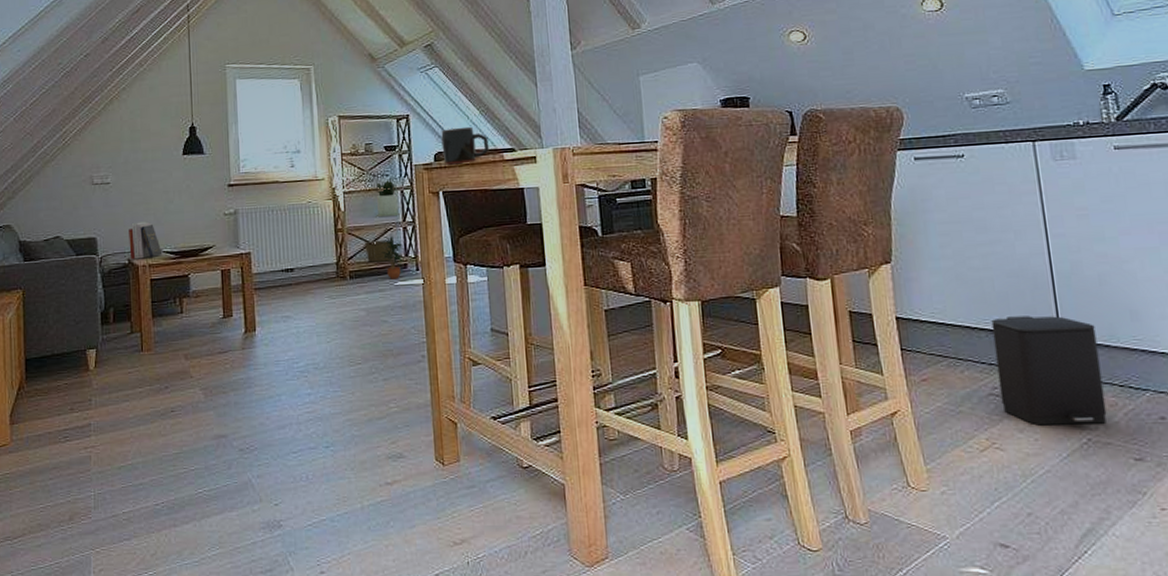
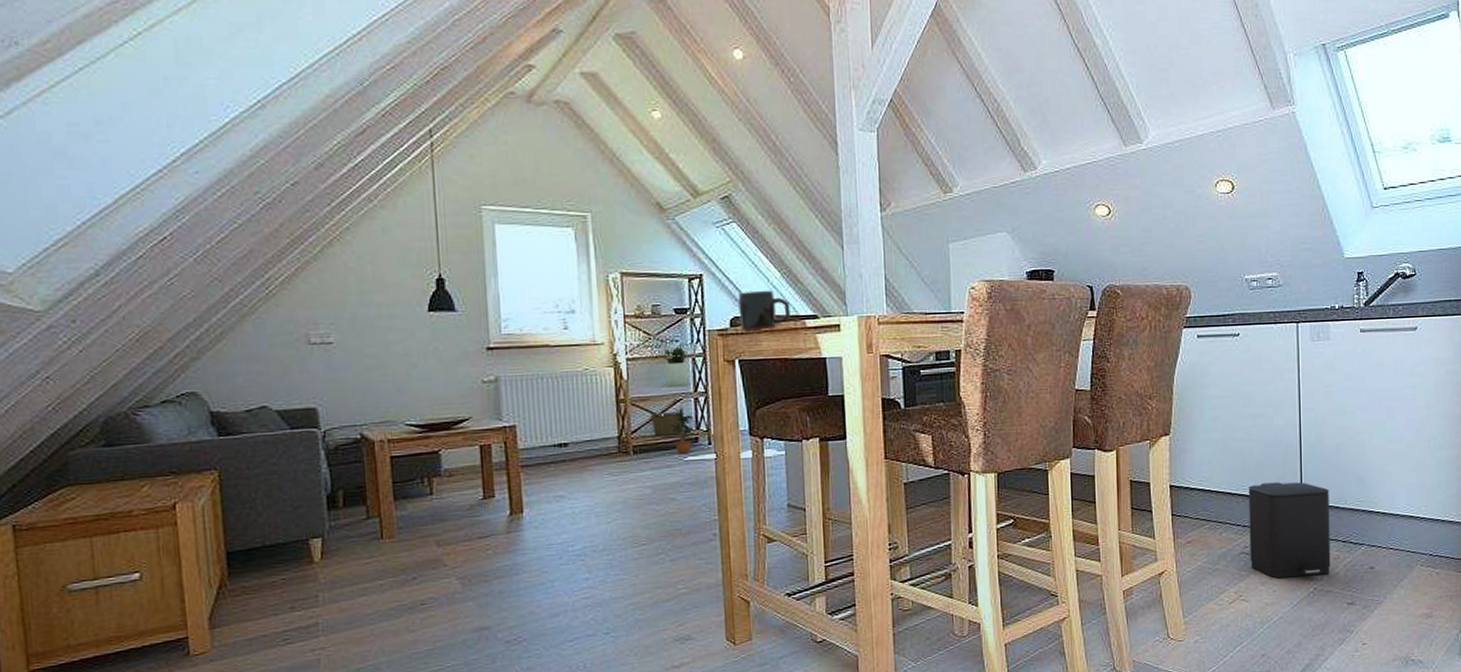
books: present [129,221,163,260] -> none [360,389,405,434]

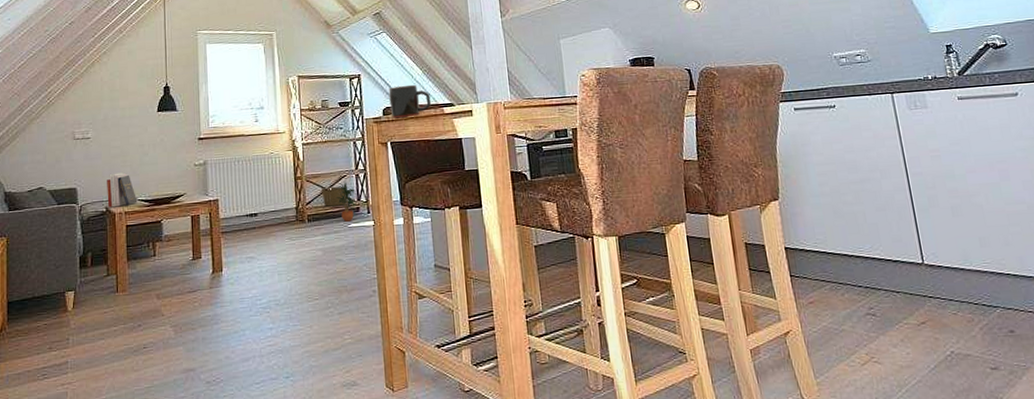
books: none [360,389,405,434] -> present [107,172,138,208]
planter: present [663,346,691,388] -> none [331,132,353,166]
pedal bin: present [1248,482,1331,579] -> none [865,244,966,341]

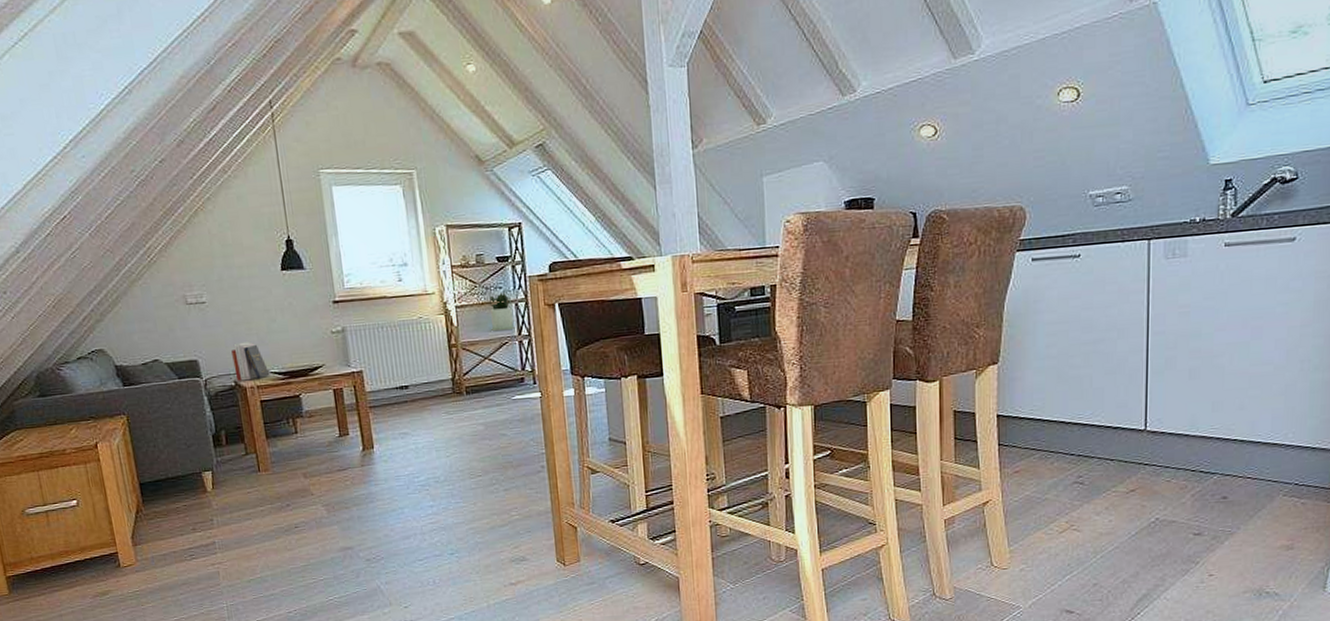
basket: present [321,186,346,207] -> none [480,354,509,377]
planter: none [331,132,353,166] -> present [489,292,515,332]
potted plant: present [337,182,357,222] -> none [498,349,521,394]
mug: present [389,84,431,119] -> none [555,234,606,276]

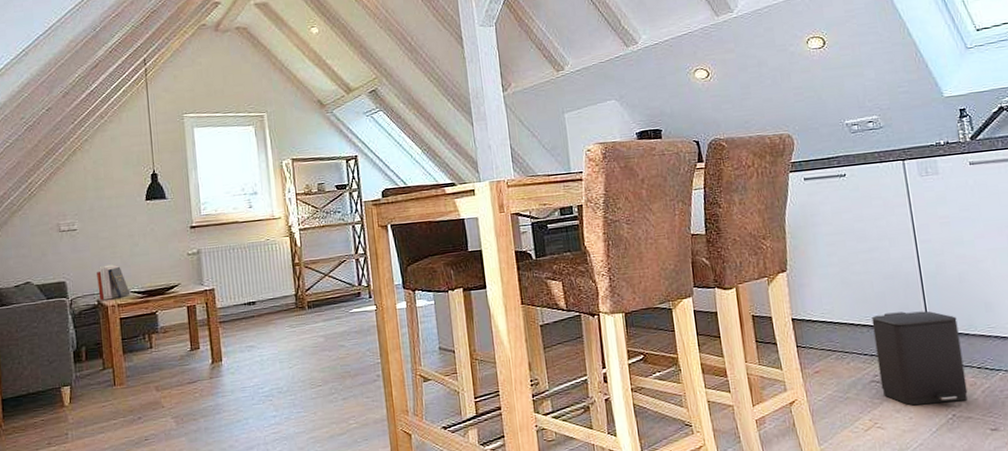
planter: present [489,292,515,332] -> none [329,216,352,251]
pedal bin: none [1084,409,1178,509] -> present [871,311,968,406]

